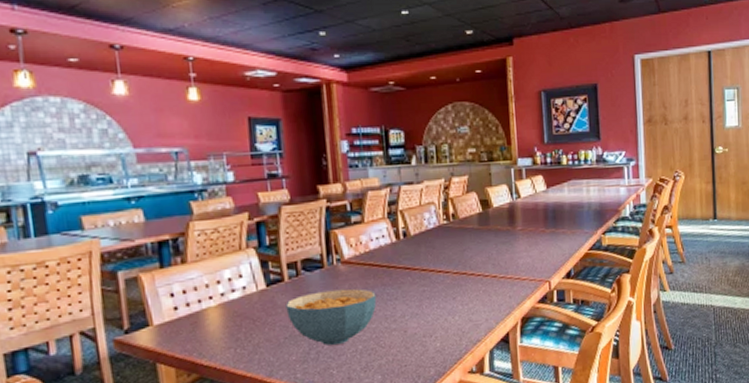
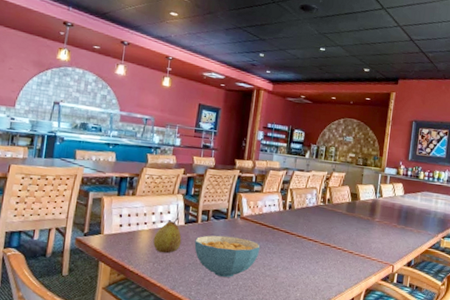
fruit: none [227,280,268,333] -> present [153,217,182,254]

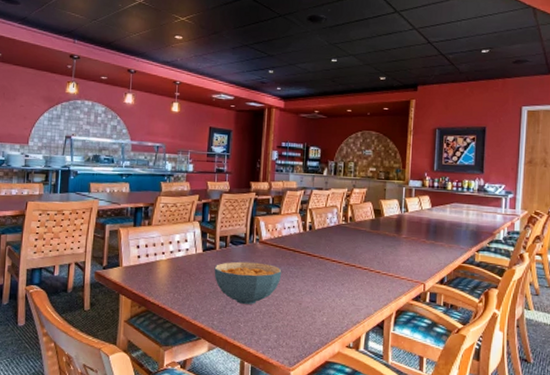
fruit: present [153,217,182,254] -> none [172,245,201,283]

